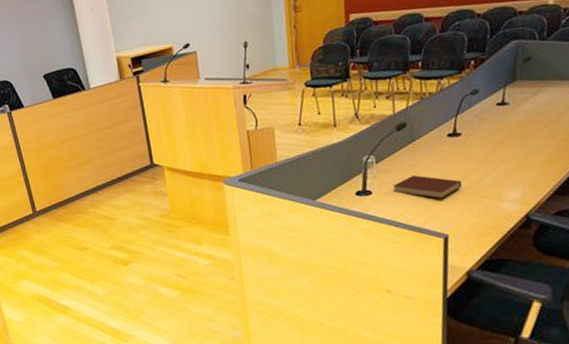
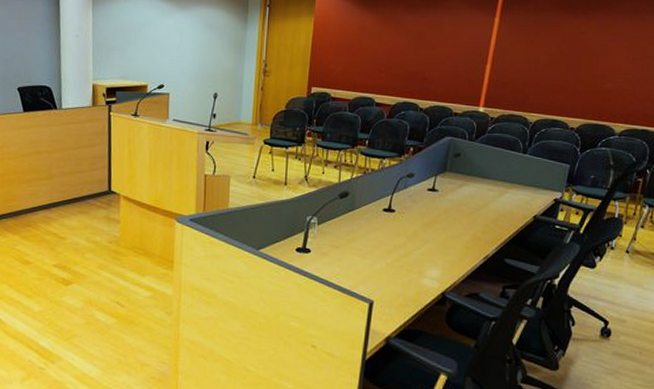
notebook: present [392,175,462,199] -> none [330,241,391,267]

